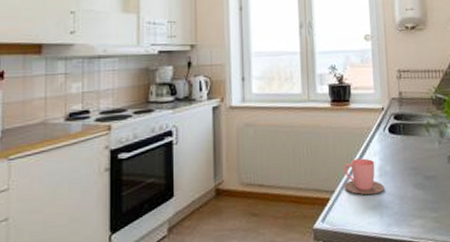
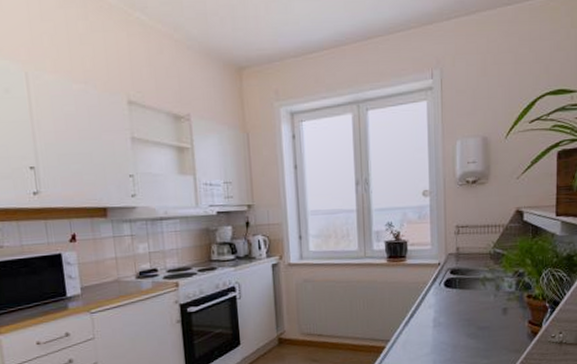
cup: present [344,158,384,195] -> none [399,310,438,344]

